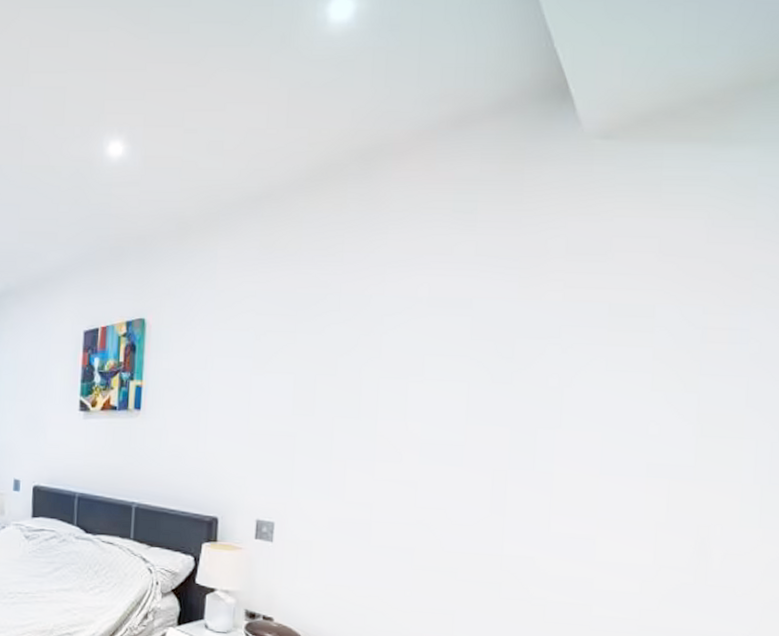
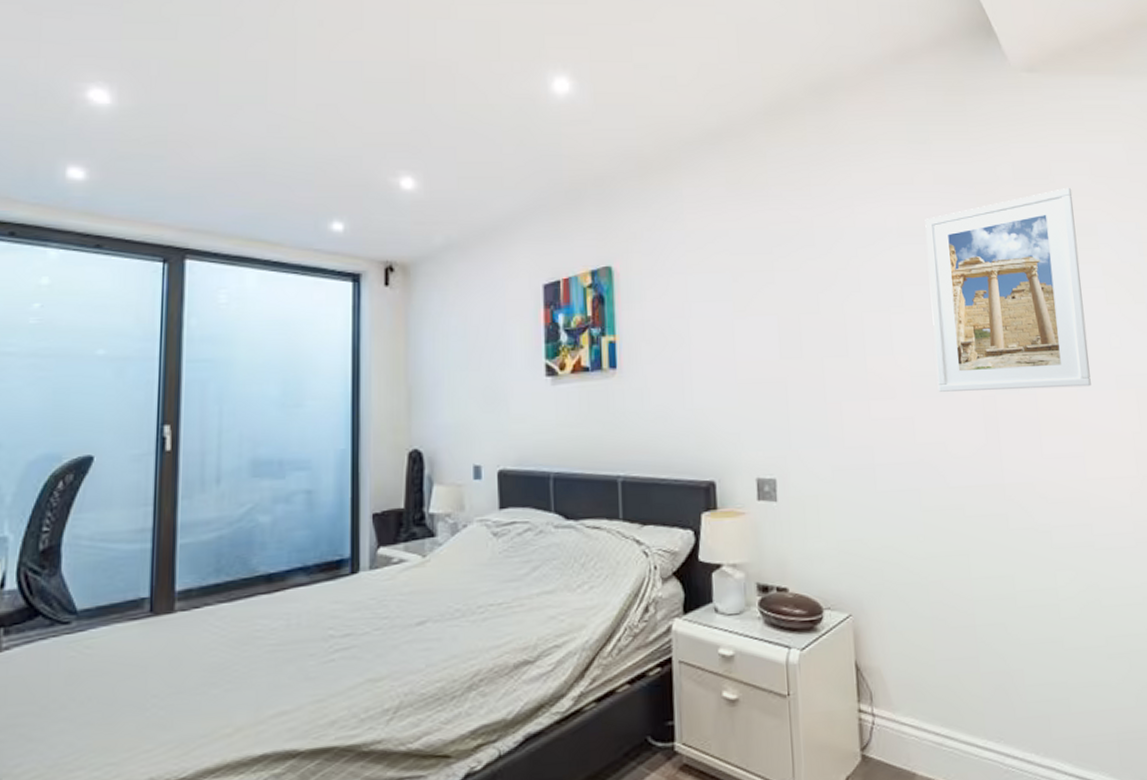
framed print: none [447,265,633,472] -> present [925,187,1091,392]

